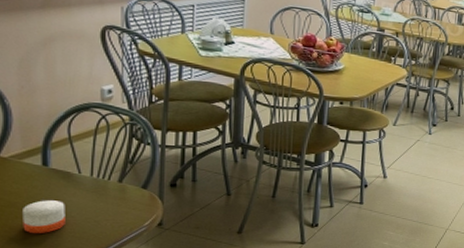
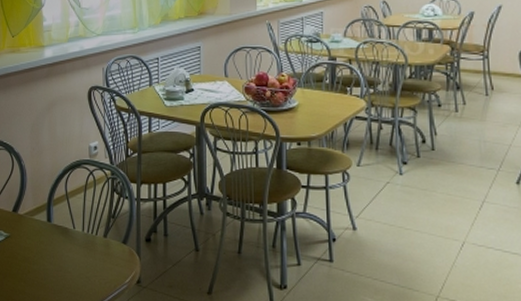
candle: present [23,200,65,234] -> none [33,255,64,289]

